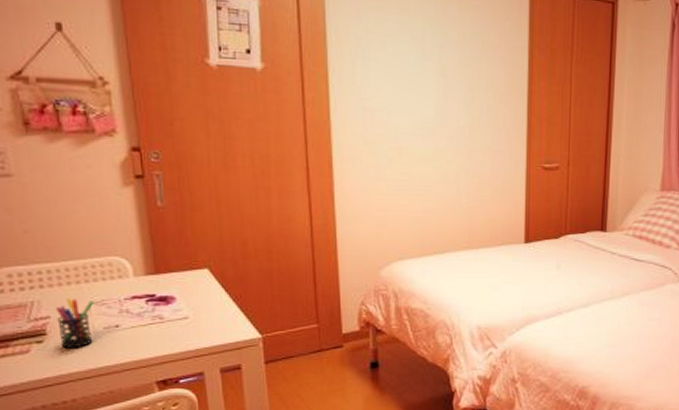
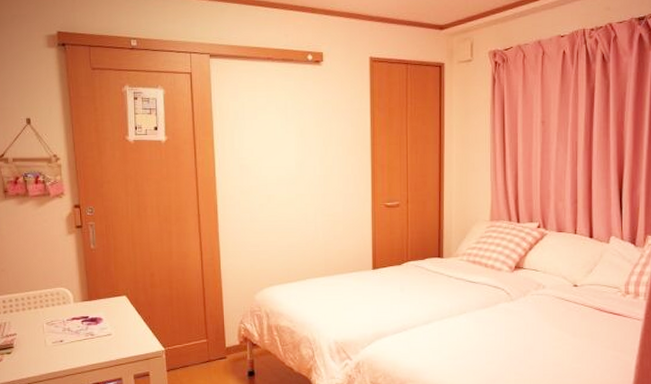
pen holder: present [55,298,94,348] -> none [20,320,46,358]

